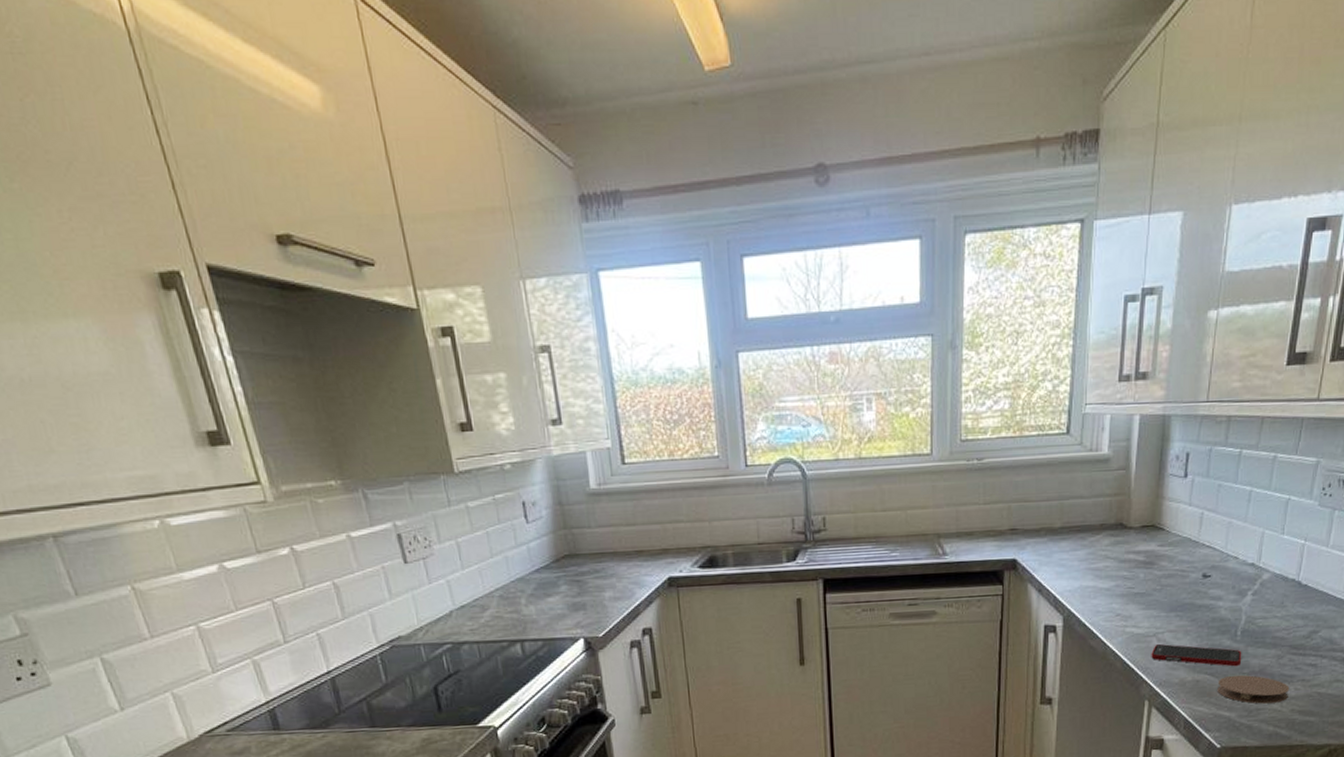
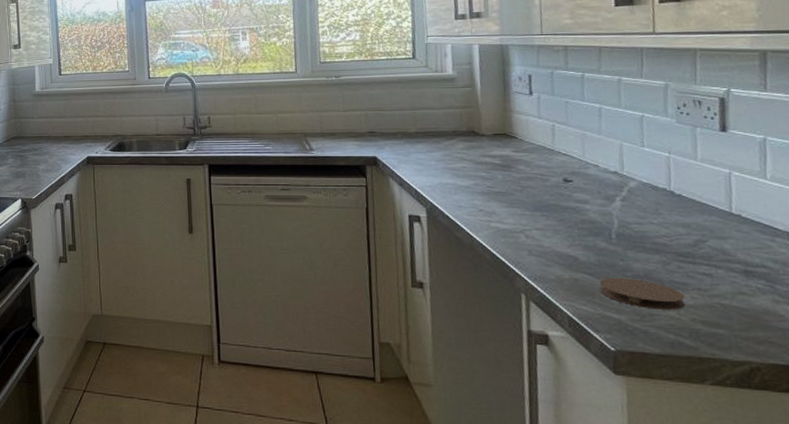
cell phone: present [1151,644,1242,667] -> none [521,241,622,269]

